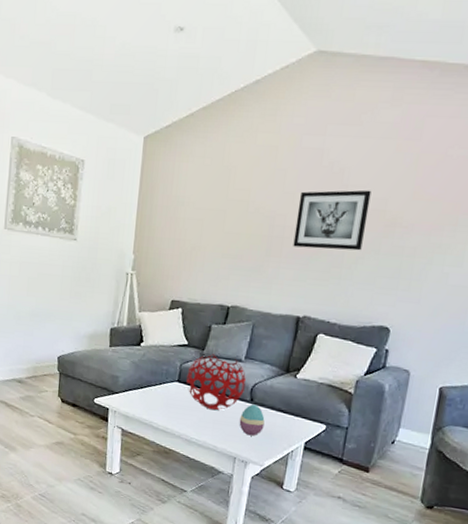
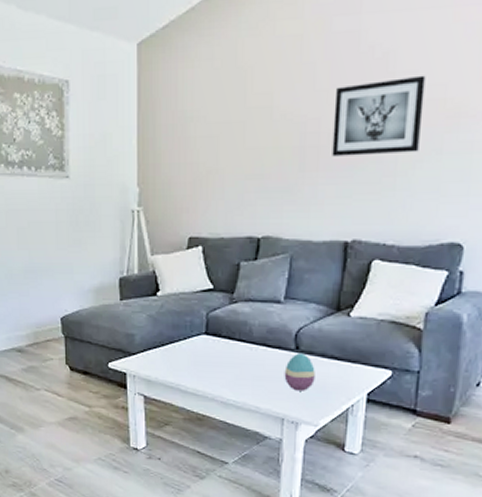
decorative sphere: present [186,354,246,410] -> none [216,297,289,365]

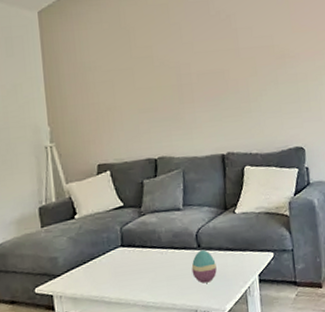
wall art: present [332,75,426,157] -> none [198,30,262,91]

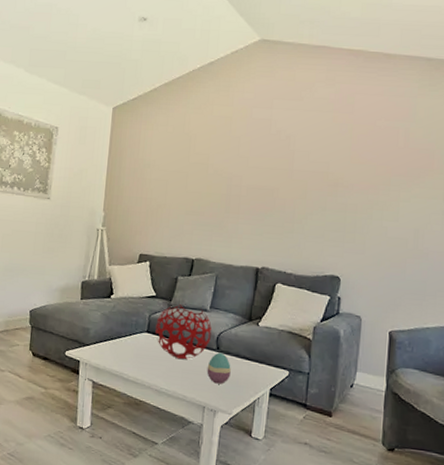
decorative sphere: none [129,209,190,267] -> present [155,304,212,360]

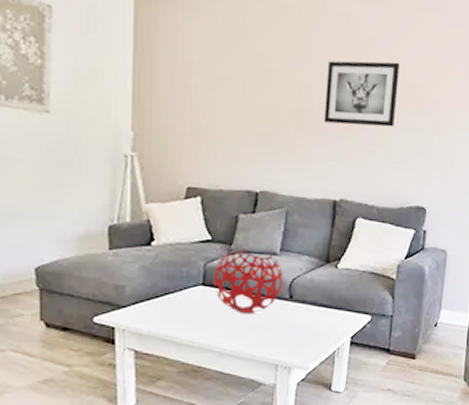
decorative egg: present [207,352,231,384] -> none [278,302,307,338]
wall art: none [249,154,315,208] -> present [324,60,400,127]

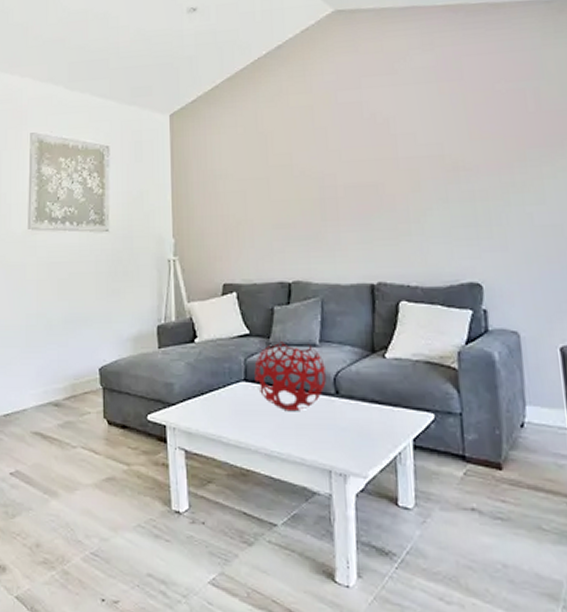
wall art: present [324,60,400,127] -> none [346,136,427,207]

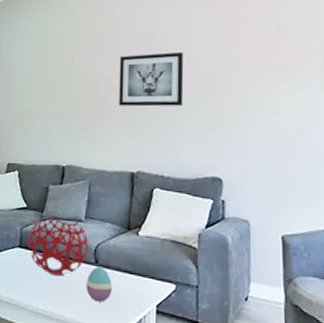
decorative egg: none [326,398,359,439] -> present [86,266,112,302]
wall art: none [346,136,427,207] -> present [119,52,184,107]

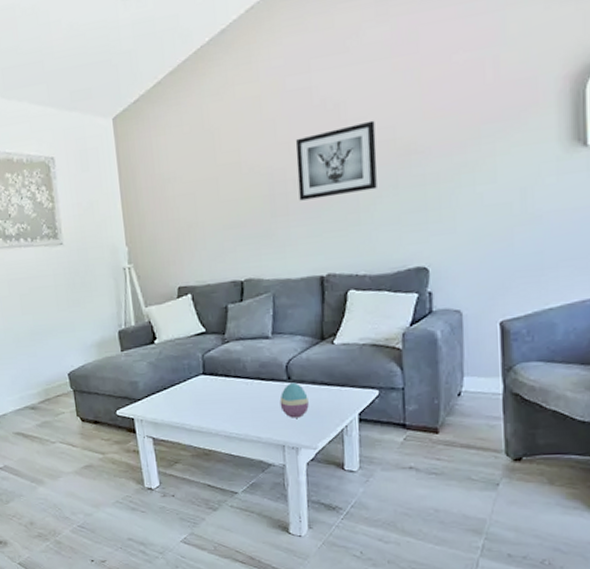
decorative sphere: present [28,215,89,276] -> none [211,336,280,398]

